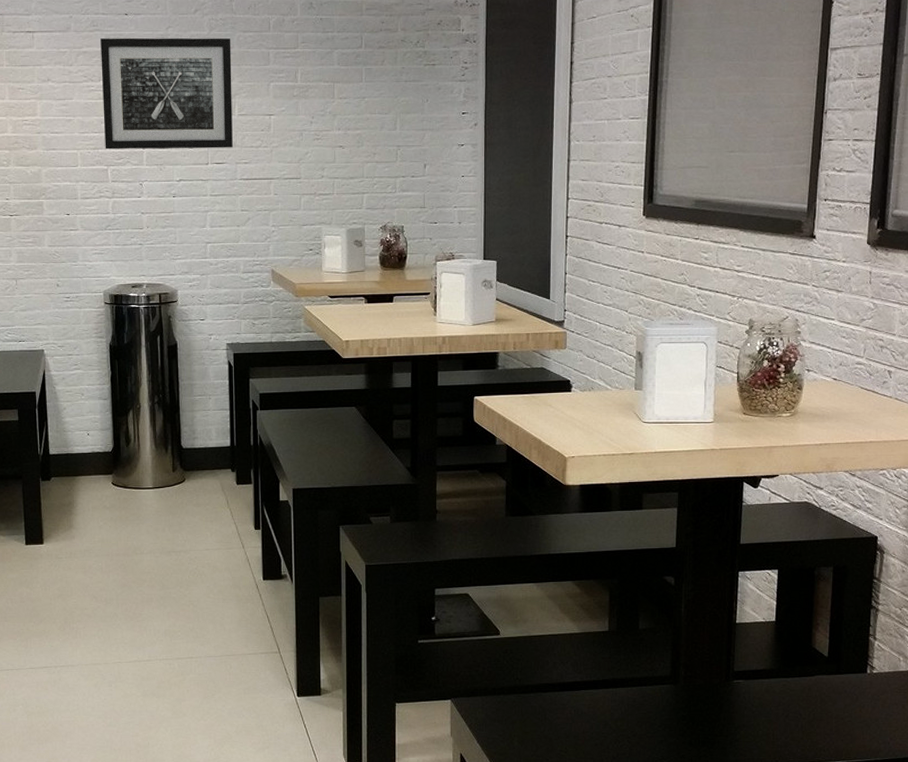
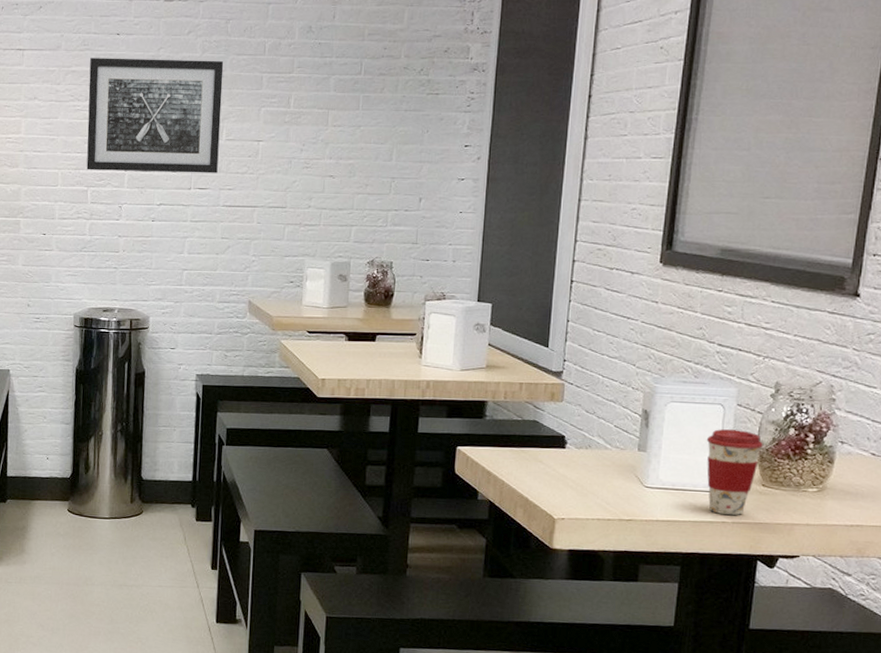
coffee cup: none [693,365,743,443] -> present [706,429,764,516]

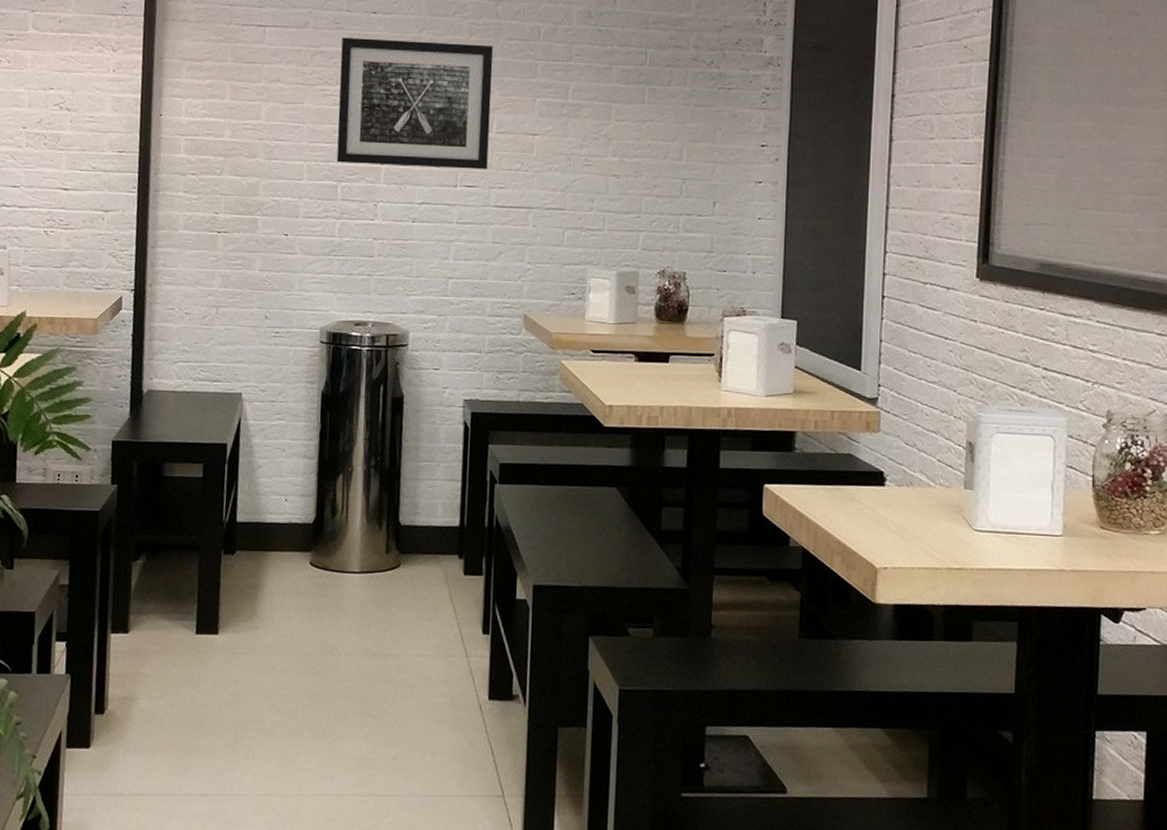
coffee cup: present [706,429,764,516] -> none [1037,463,1099,563]

